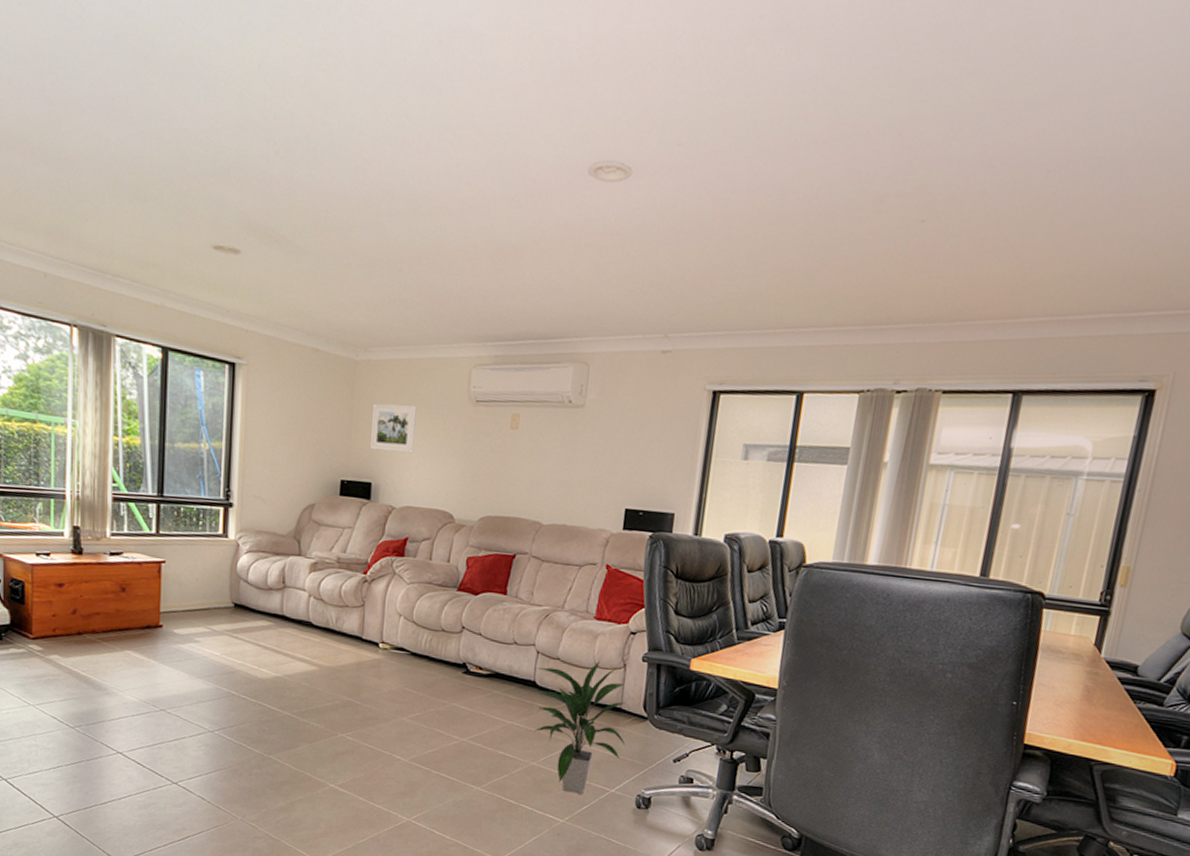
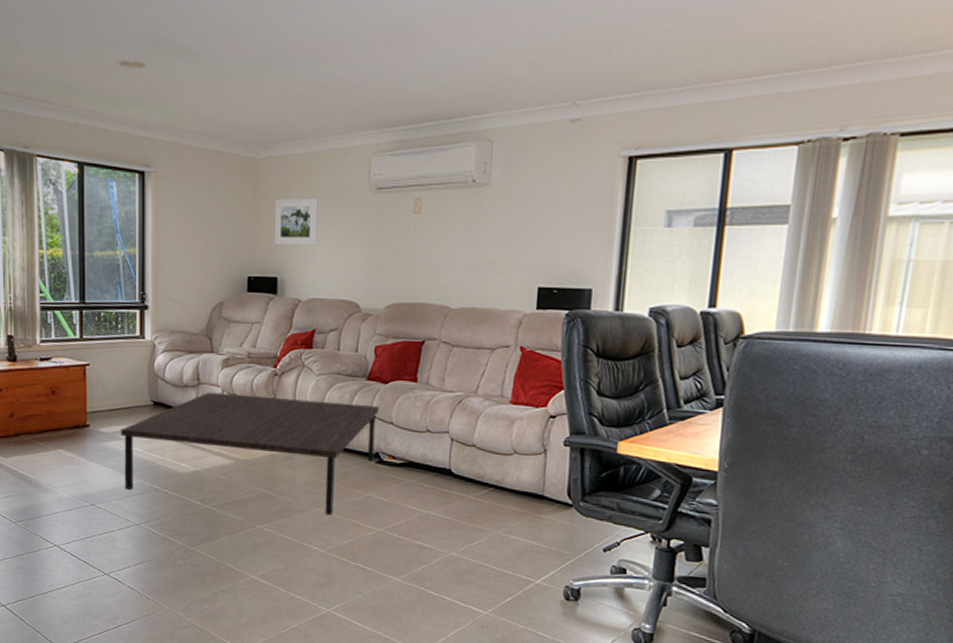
coffee table: none [196,596,468,725] -> present [120,392,379,516]
indoor plant: present [532,660,627,794] -> none [448,446,551,585]

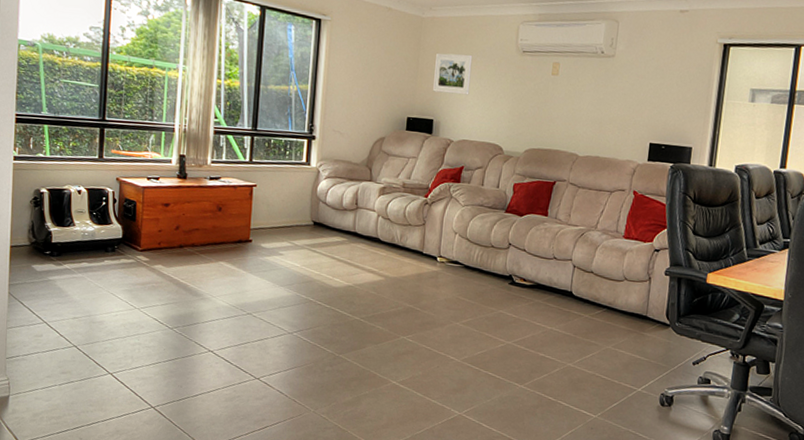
coffee table: present [120,392,379,516] -> none [280,216,514,329]

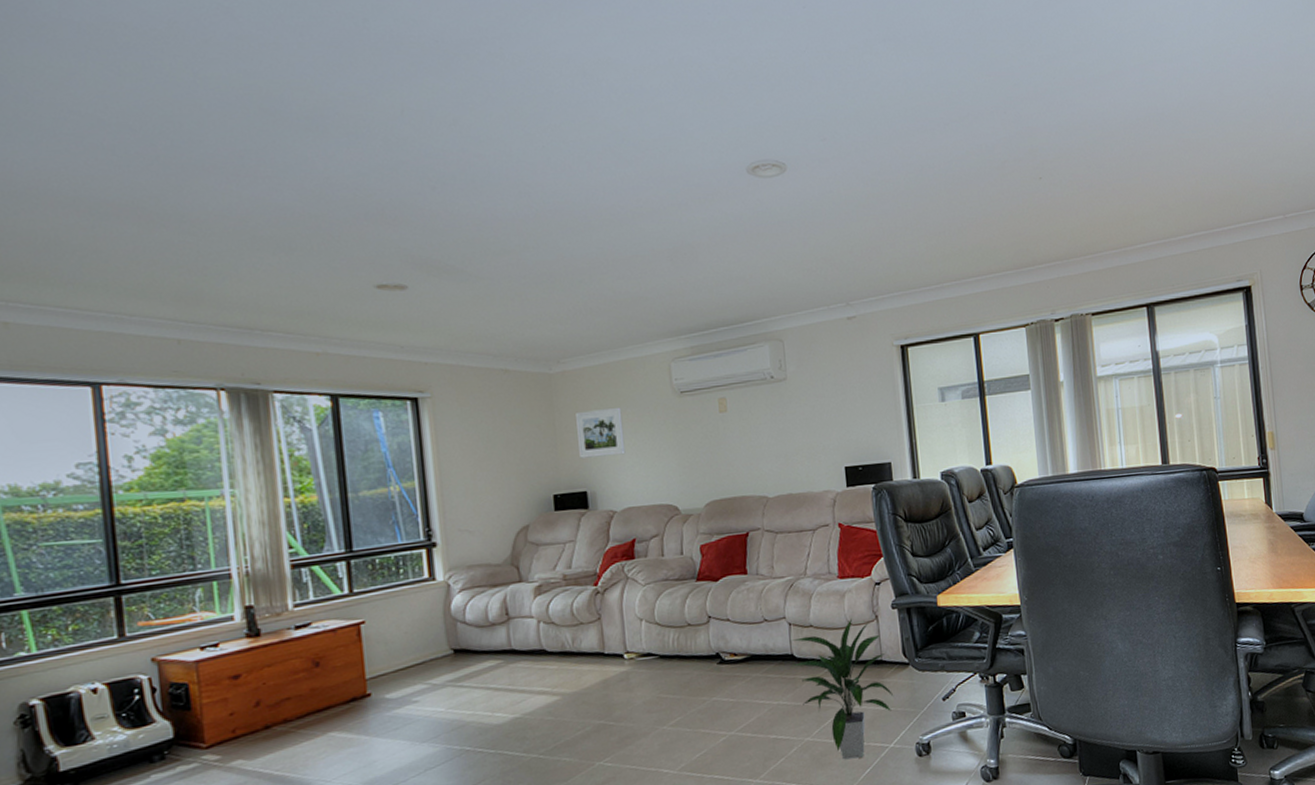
indoor plant: none [569,274,652,392] -> present [792,617,896,760]

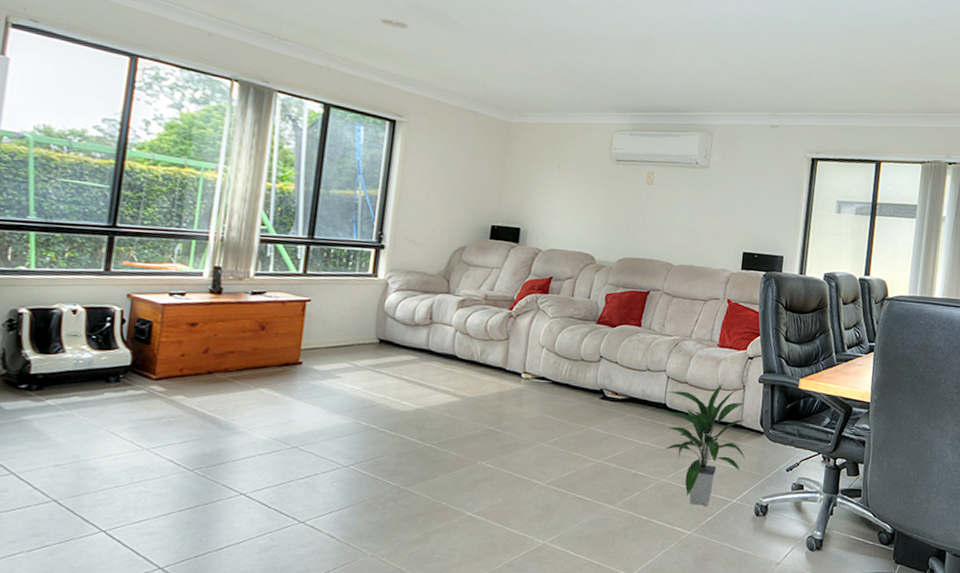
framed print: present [576,407,626,459] -> none [521,159,564,203]

